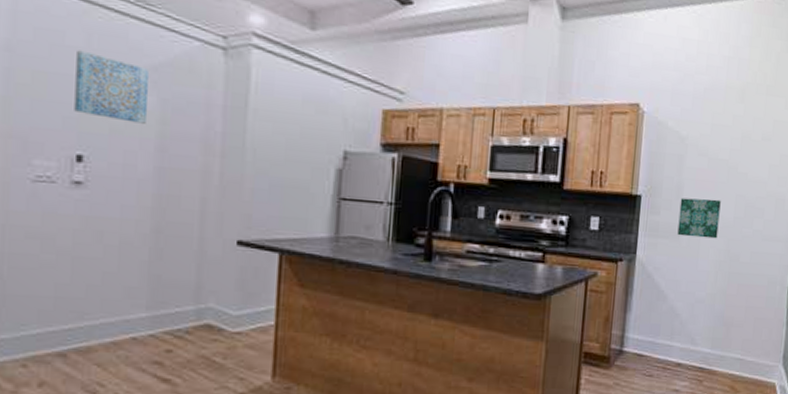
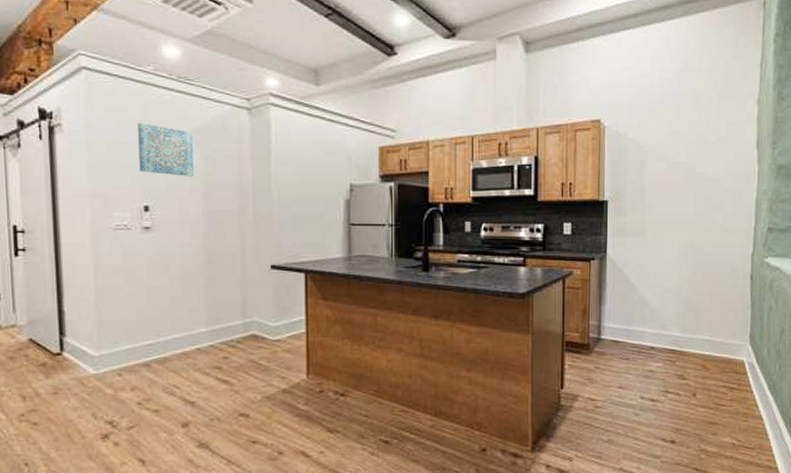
wall art: present [677,198,721,239] -> none [643,199,682,234]

